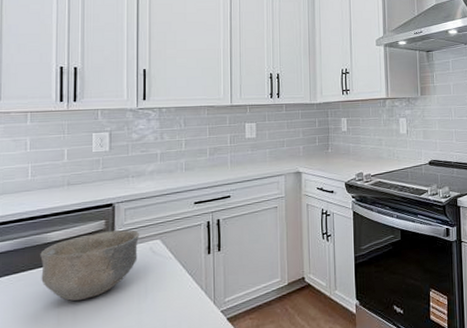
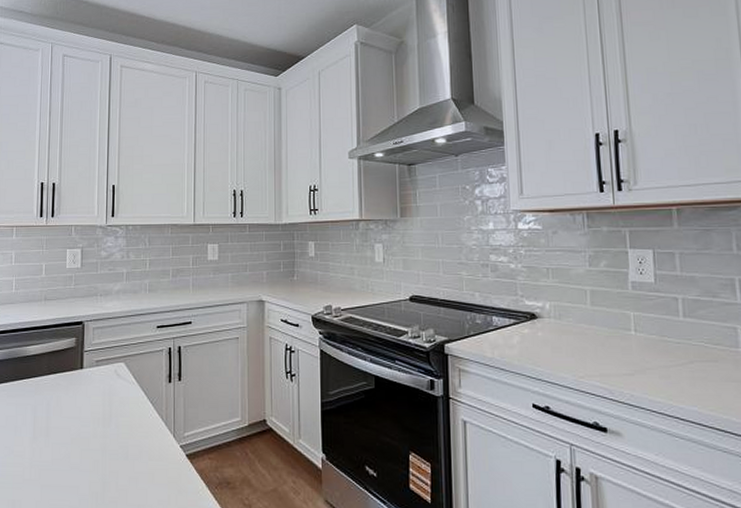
bowl: present [40,230,139,301] -> none [20,349,105,416]

